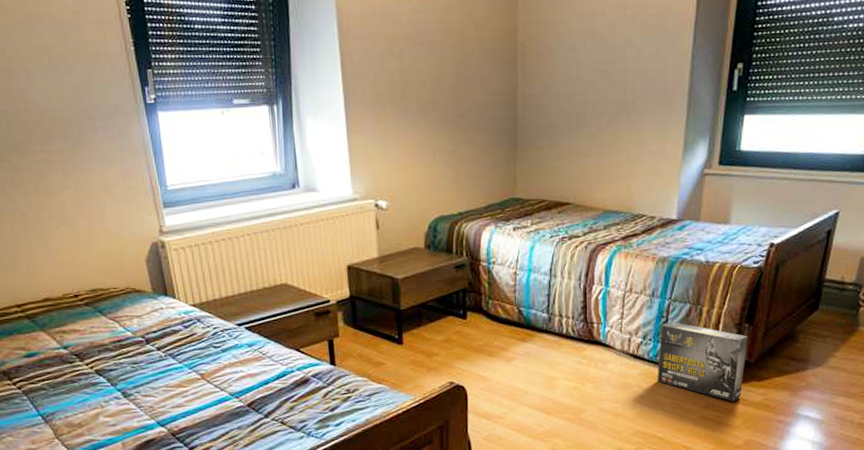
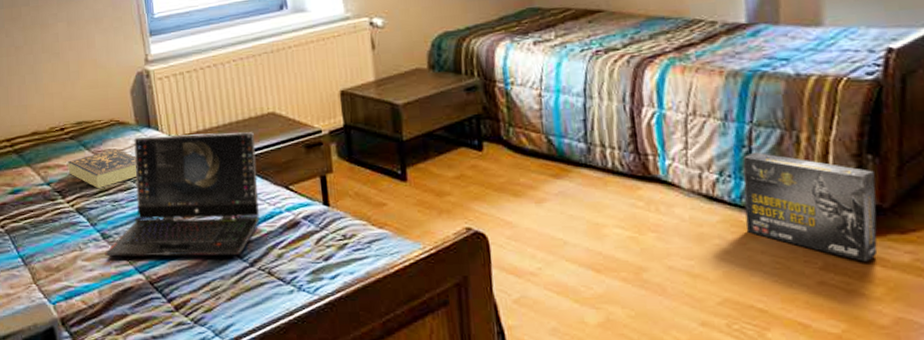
book: none [84,315,155,351] -> present [68,148,137,188]
laptop computer: none [126,301,273,413] -> present [105,132,260,257]

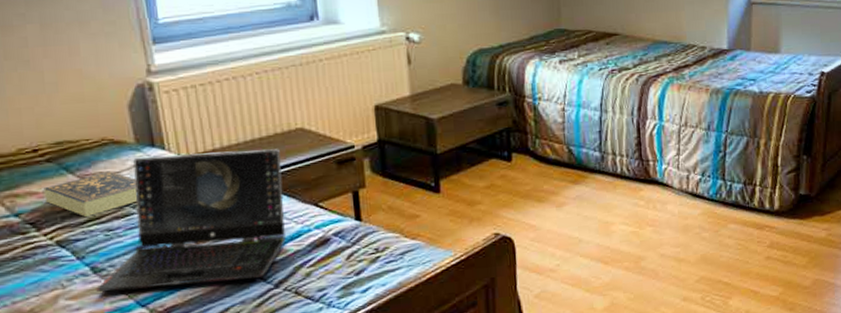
box: present [743,151,878,261] -> none [719,155,808,239]

